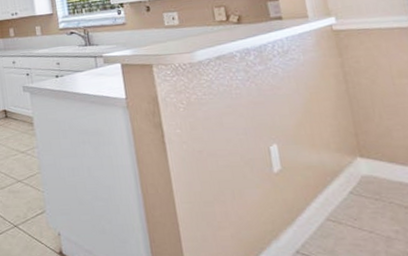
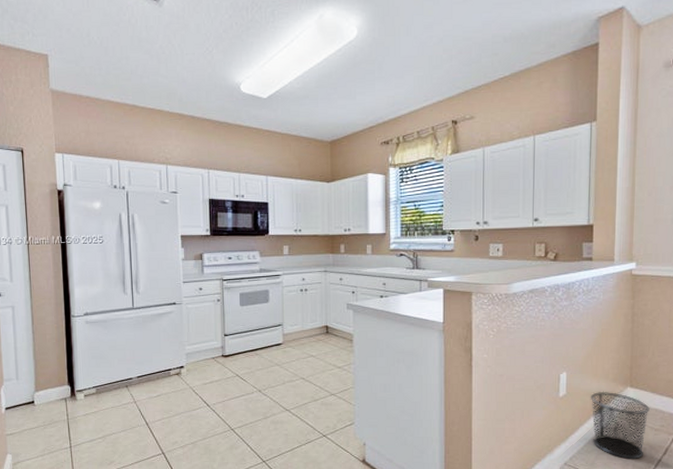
waste bin: none [311,163,397,244] -> present [590,391,650,459]

